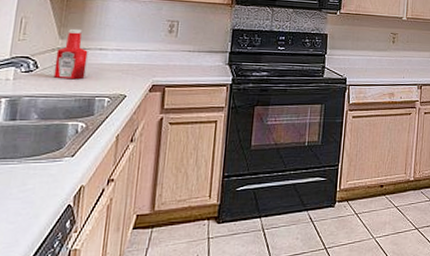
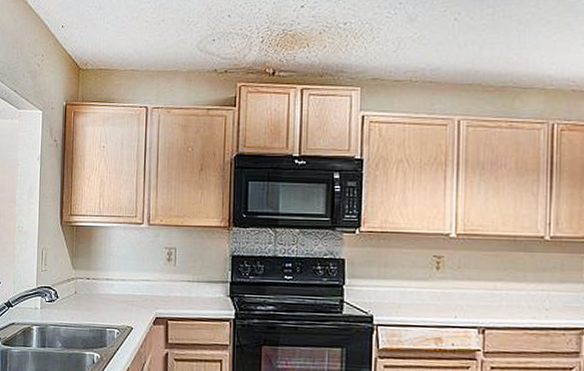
ketchup bottle: present [53,28,88,80] -> none [71,258,97,310]

